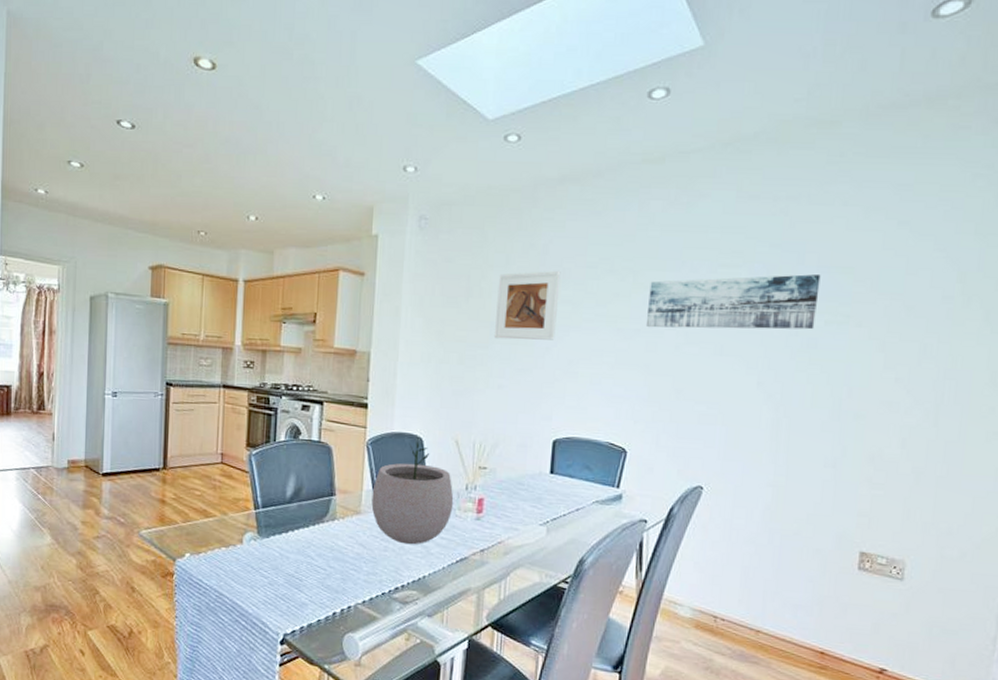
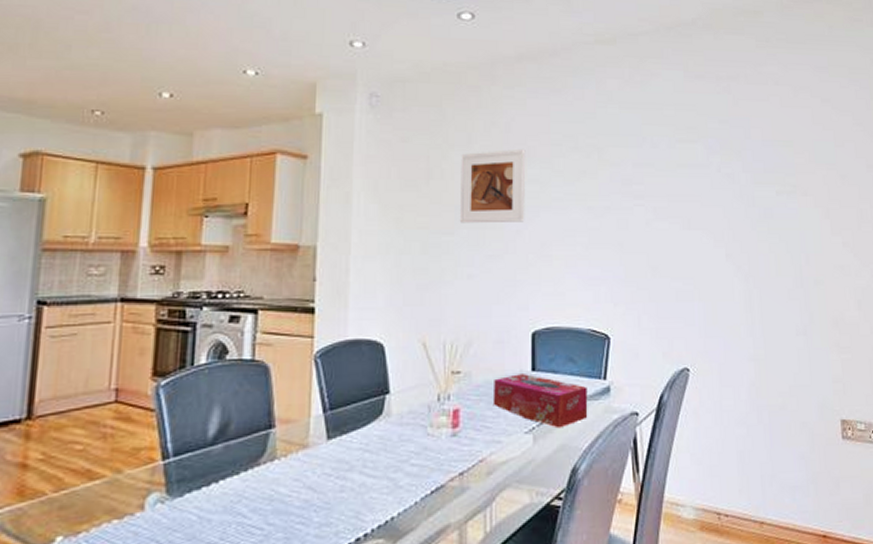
plant pot: present [371,441,454,545] -> none [322,348,424,480]
tissue box: none [513,475,601,525] -> present [492,374,588,429]
wall art: present [645,273,821,330] -> none [614,147,768,205]

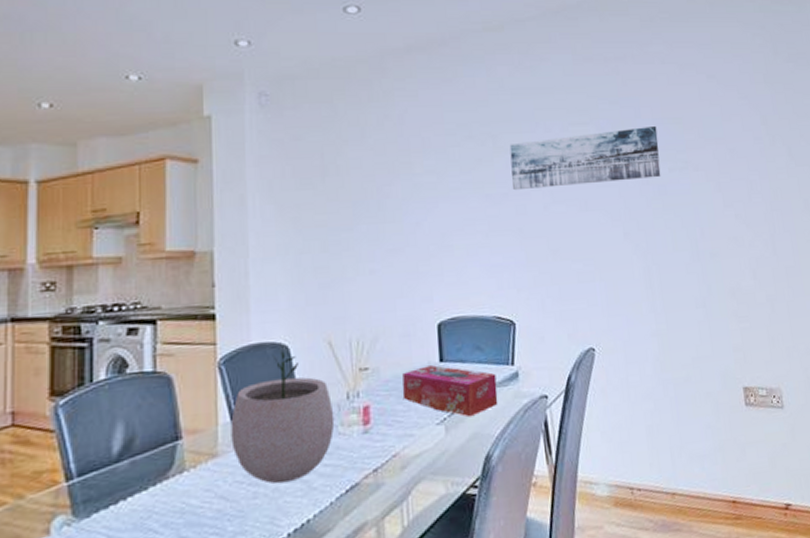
plant pot: none [322,348,424,480] -> present [230,351,335,484]
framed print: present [459,148,526,224] -> none [355,140,424,219]
wall art: none [614,147,768,205] -> present [509,125,661,191]

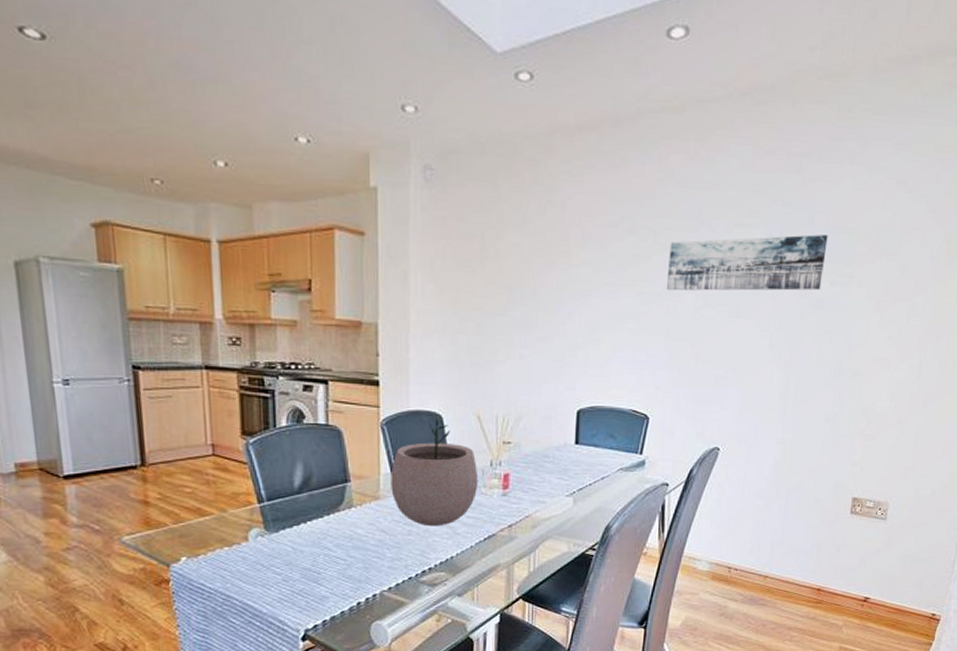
tissue box: present [402,365,498,417] -> none [539,446,625,494]

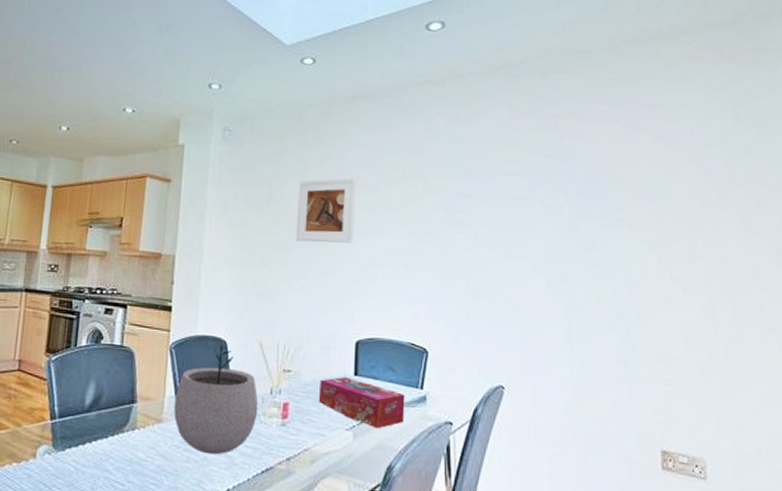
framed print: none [512,229,581,306] -> present [295,177,357,243]
tissue box: none [539,446,625,494] -> present [318,377,405,429]
wall art: present [666,234,828,291] -> none [438,181,592,233]

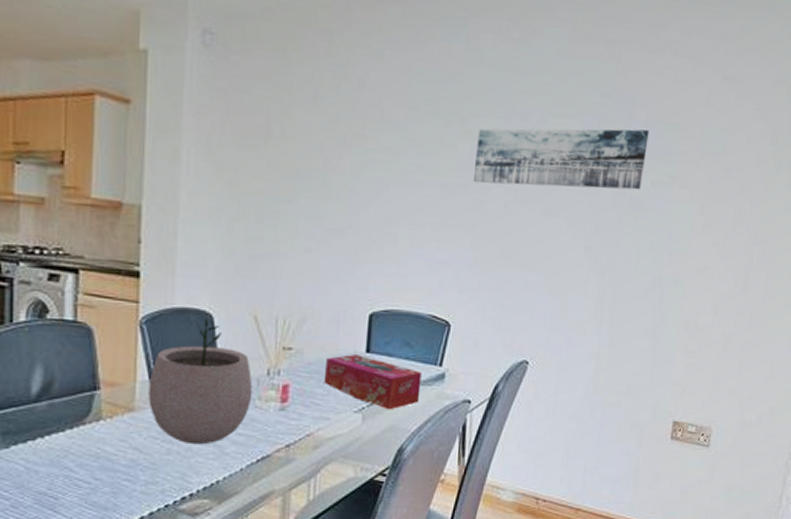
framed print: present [295,177,357,243] -> none [299,109,379,195]
wall art: none [438,181,592,233] -> present [472,128,649,190]

